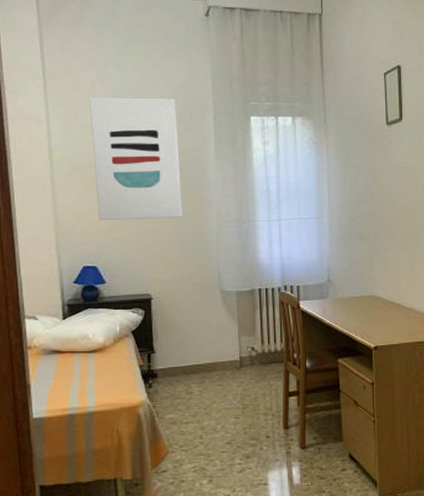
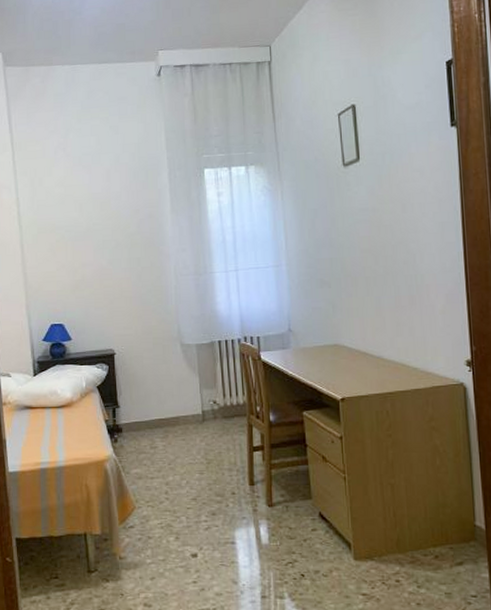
wall art: present [89,96,182,221] -> none [52,157,141,280]

